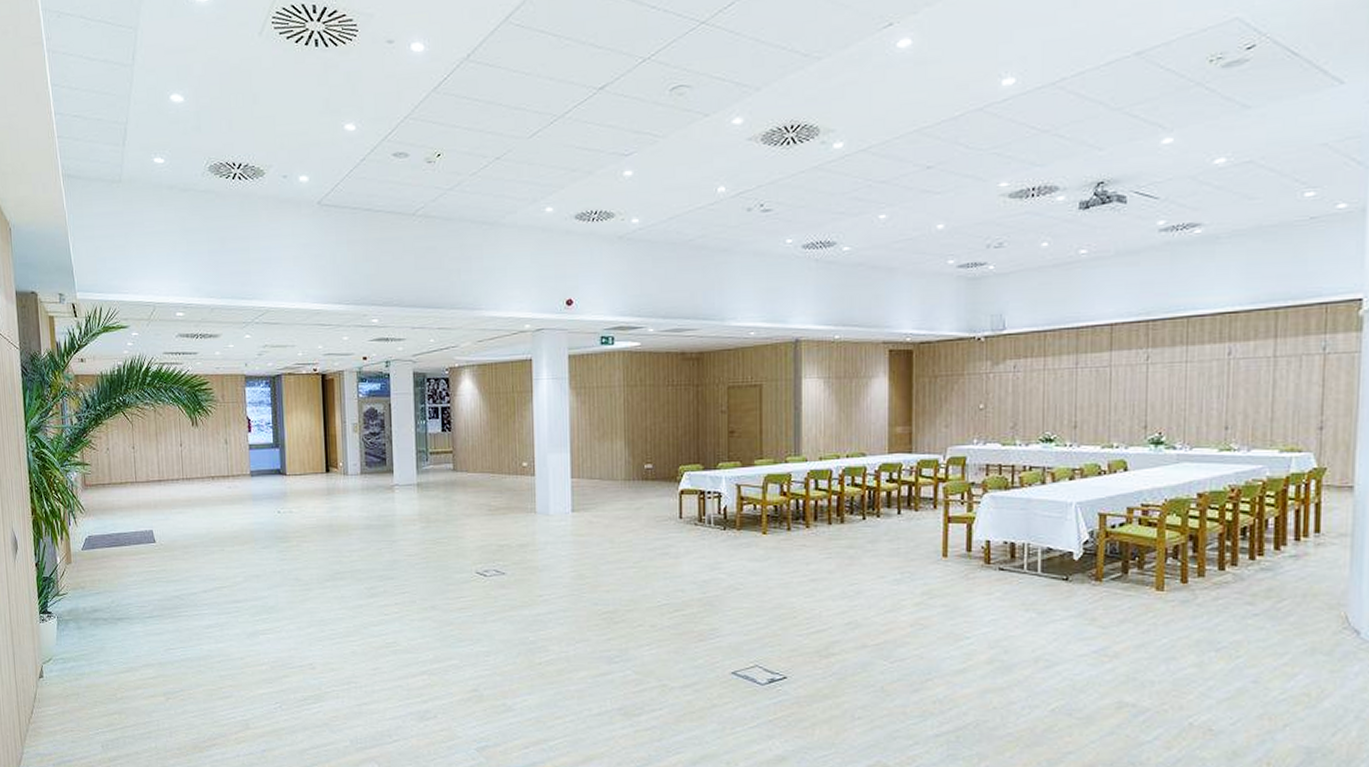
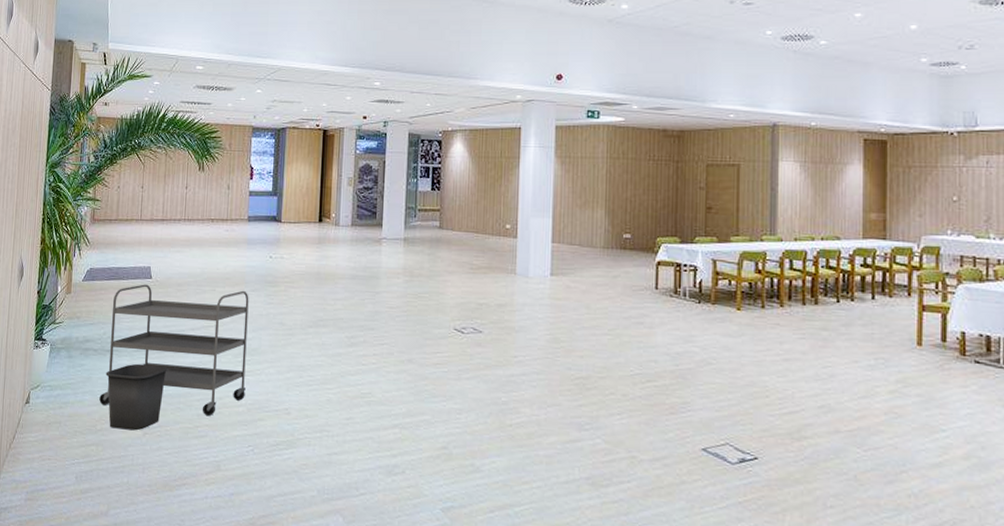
utility cart: none [116,548,267,677] -> present [99,284,249,417]
waste bin: none [119,630,184,696] -> present [105,363,168,431]

